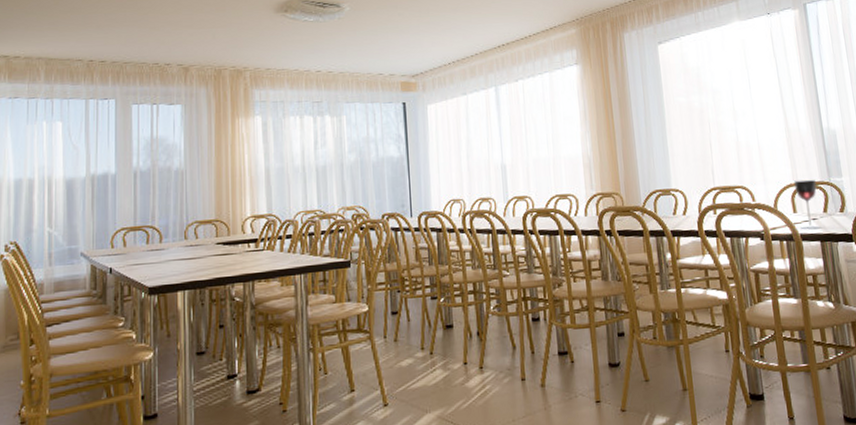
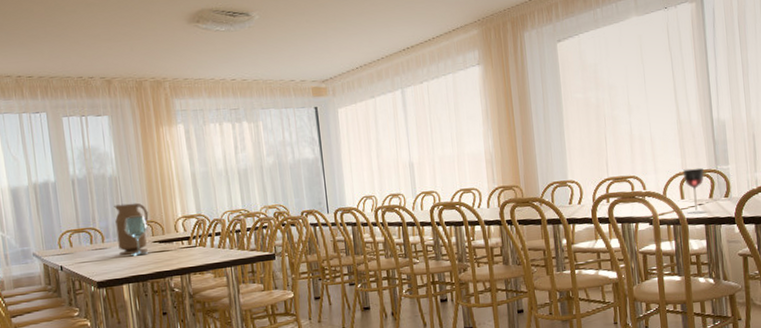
water jug: none [177,199,214,258] -> present [114,202,149,255]
wine glass: none [186,214,212,260] -> present [124,216,149,257]

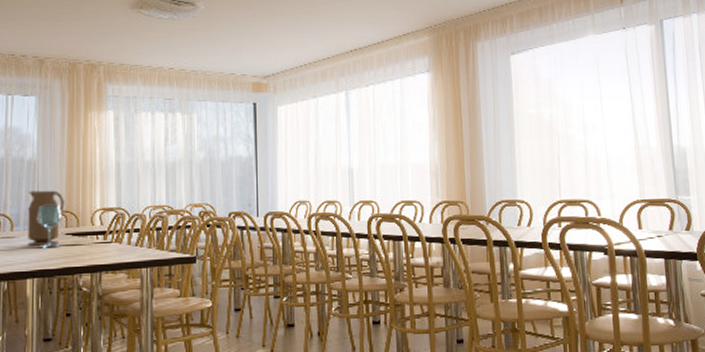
wineglass: present [683,168,705,214] -> none [641,196,664,246]

